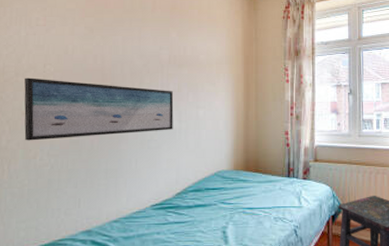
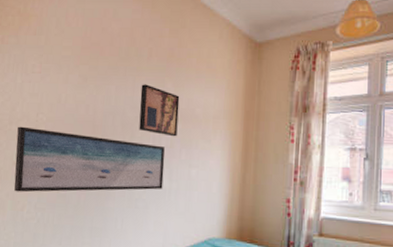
wall art: none [146,34,184,82] -> present [139,84,180,137]

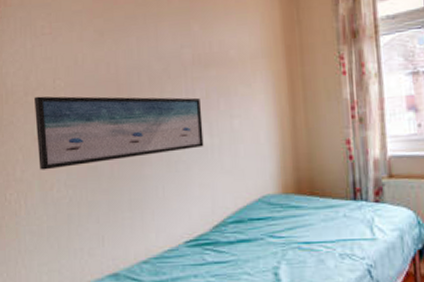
wall art: present [139,84,180,137] -> none [164,30,212,86]

